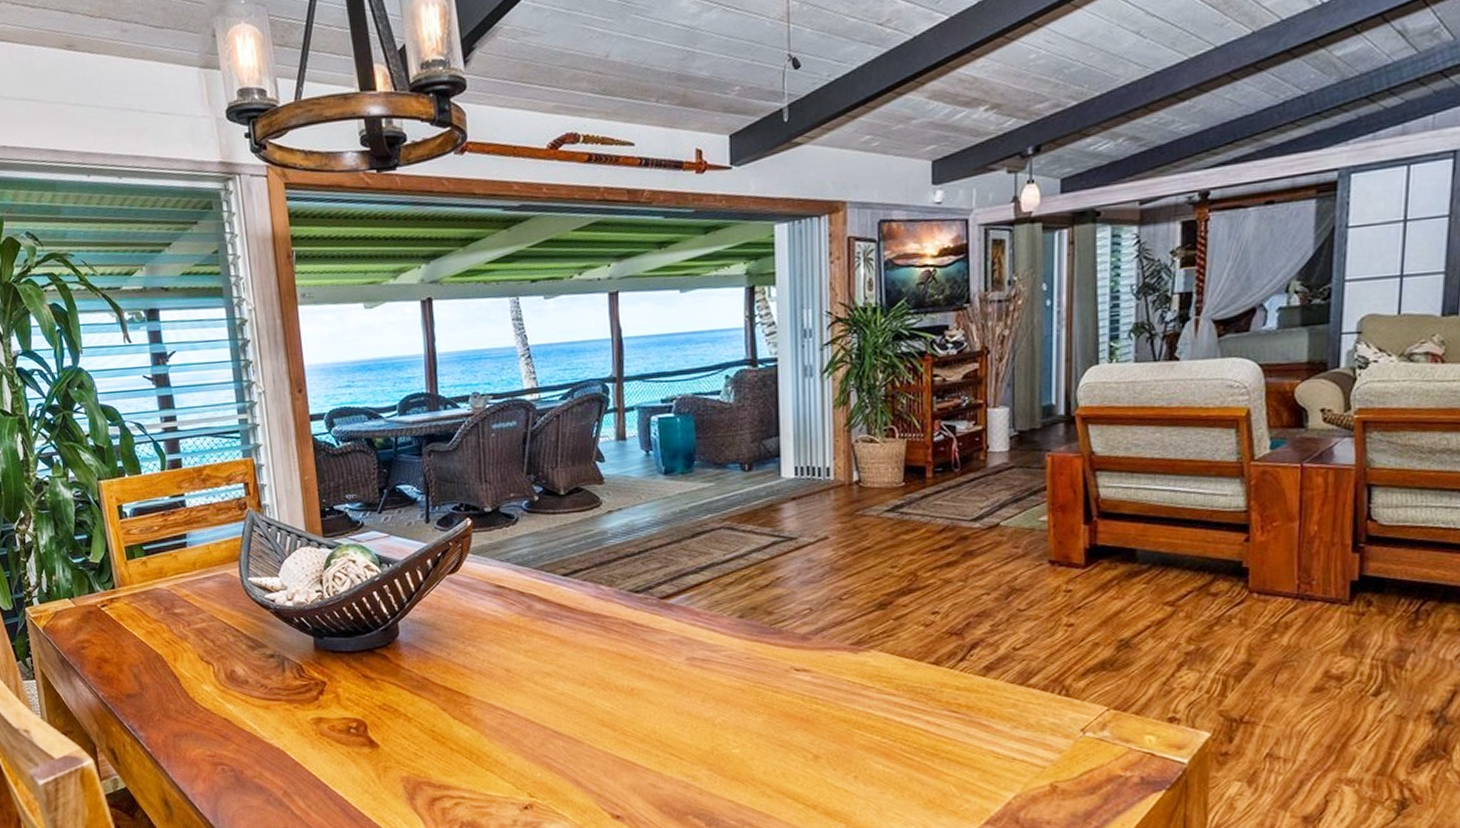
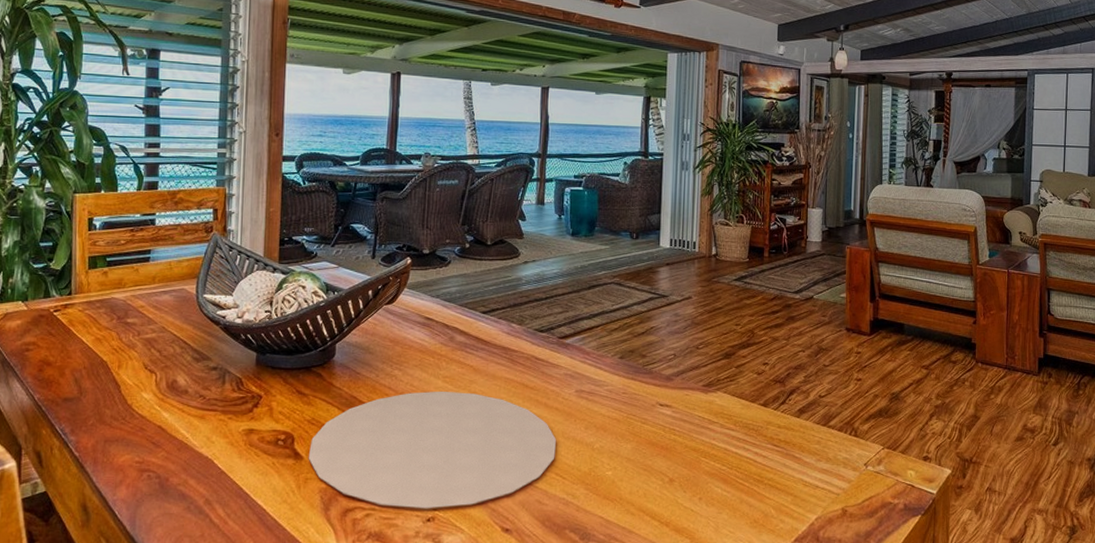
placemat: none [384,666,668,798] -> present [308,391,557,510]

